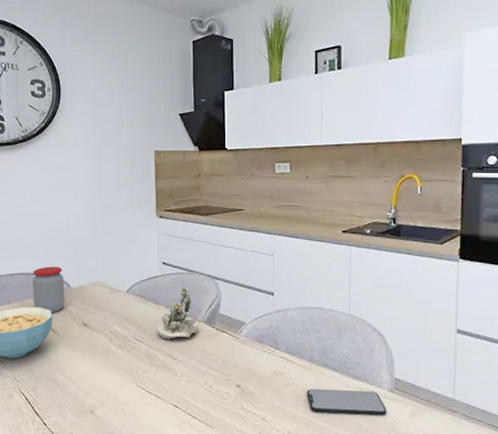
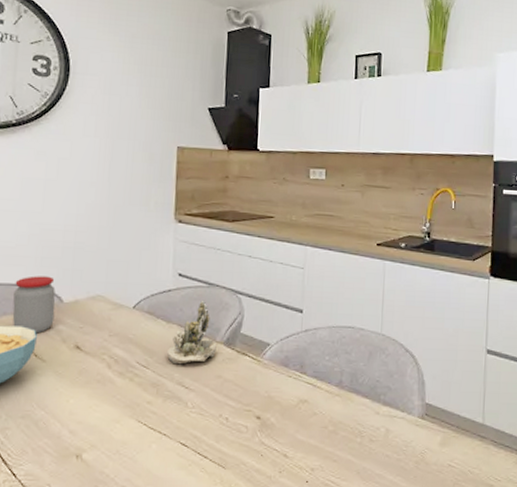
smartphone: present [306,388,387,416] -> none [333,418,417,446]

